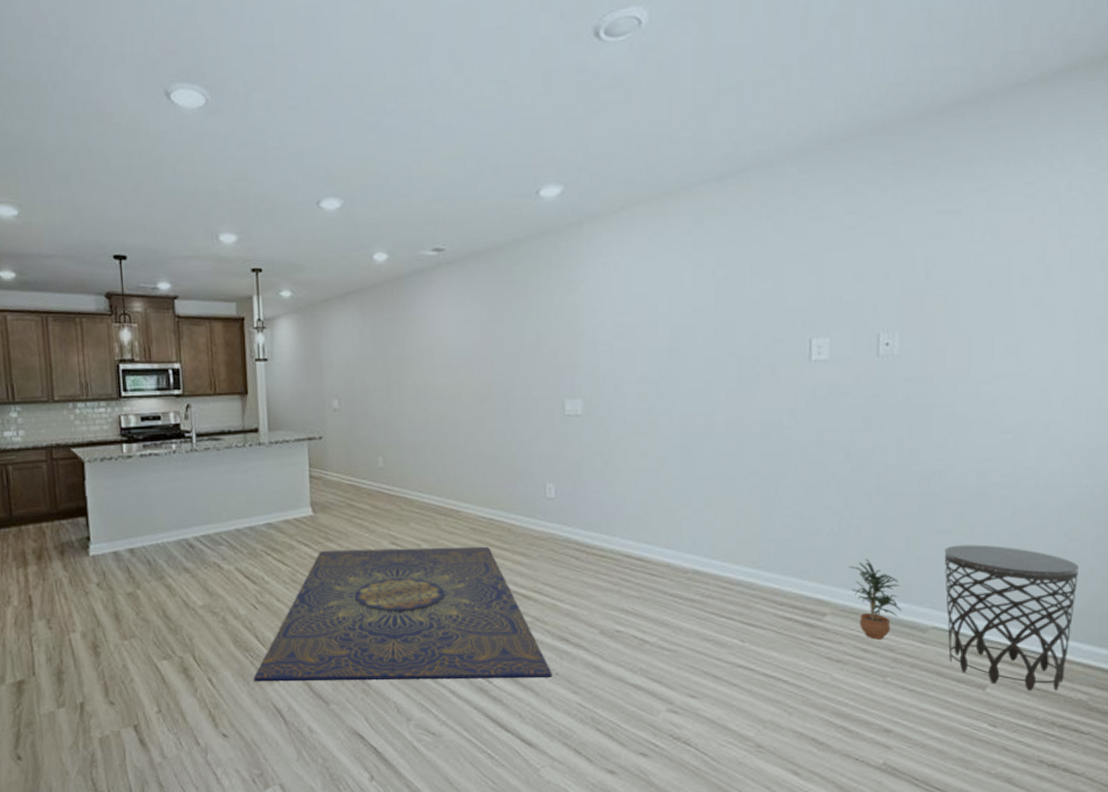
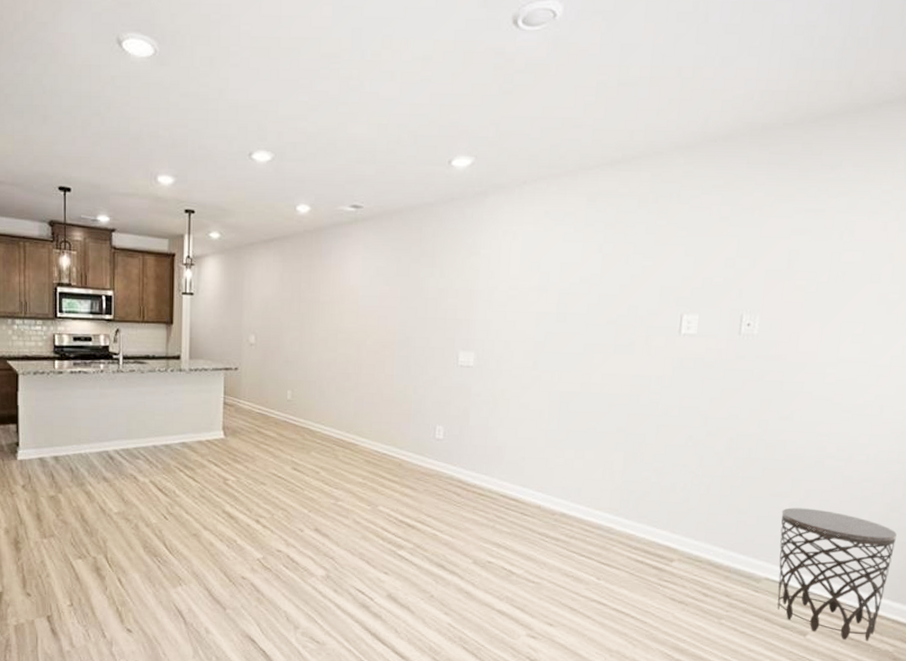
area rug: present [253,546,552,681] -> none [159,470,428,599]
potted plant: present [848,558,902,639] -> none [697,513,741,586]

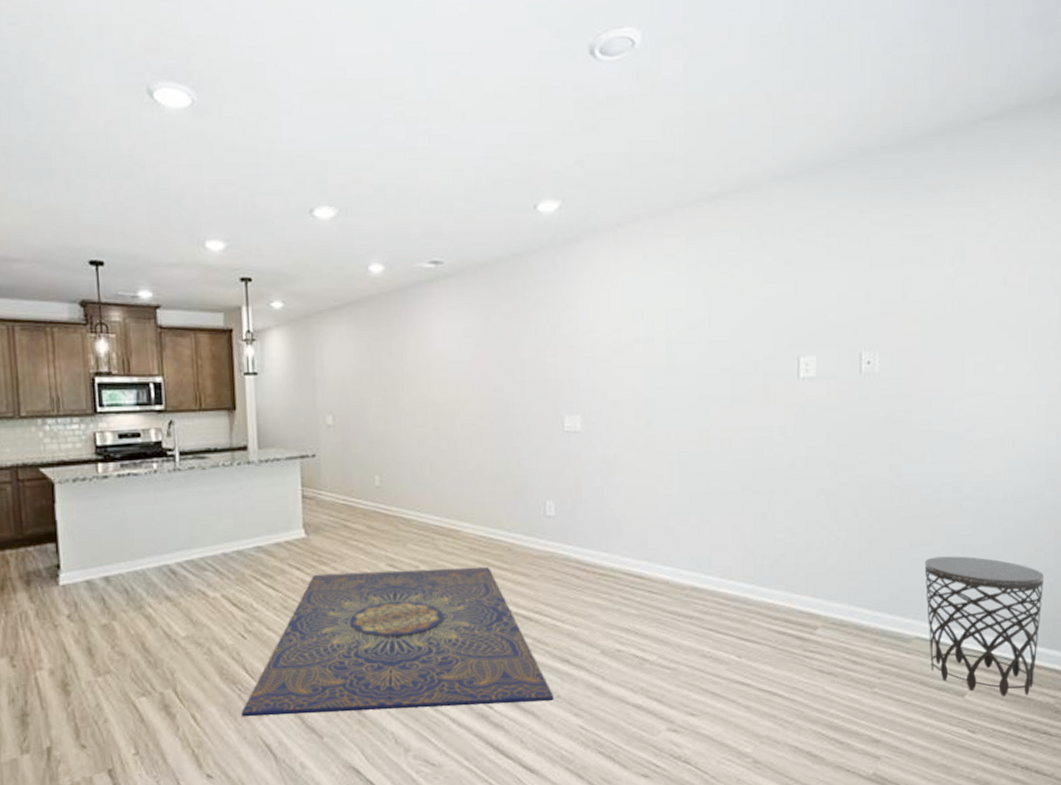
area rug: none [159,470,428,599] -> present [241,566,554,716]

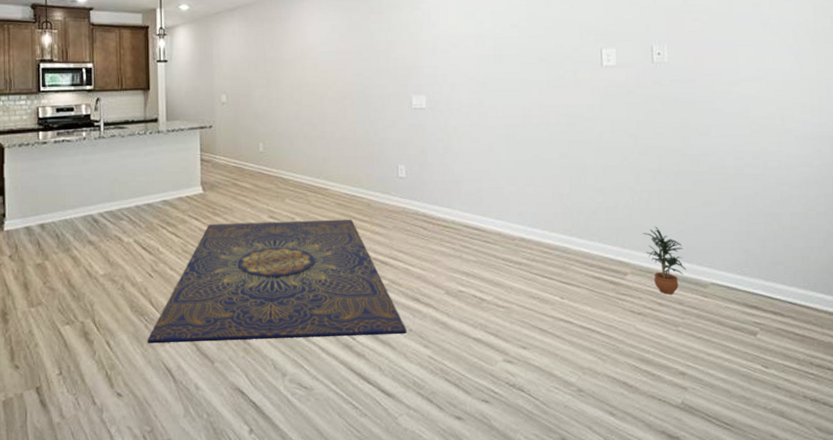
potted plant: none [837,571,888,651] -> present [642,226,687,295]
side table: present [924,556,1044,696] -> none [715,214,818,336]

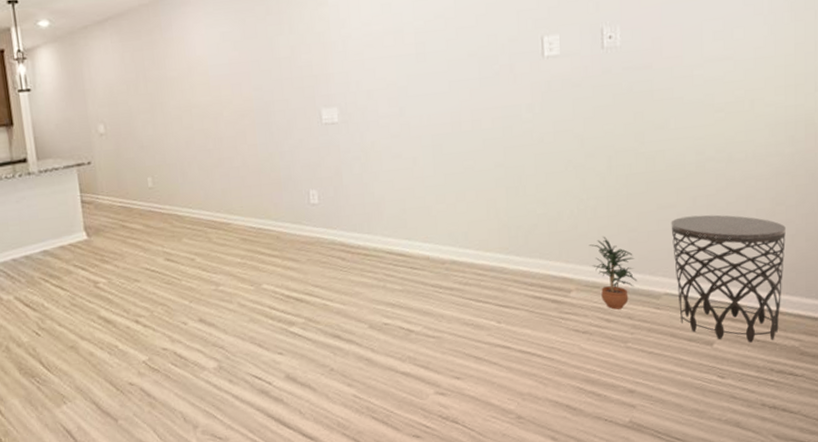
area rug: present [147,219,407,343] -> none [41,254,328,406]
side table: none [715,214,818,336] -> present [671,214,786,343]

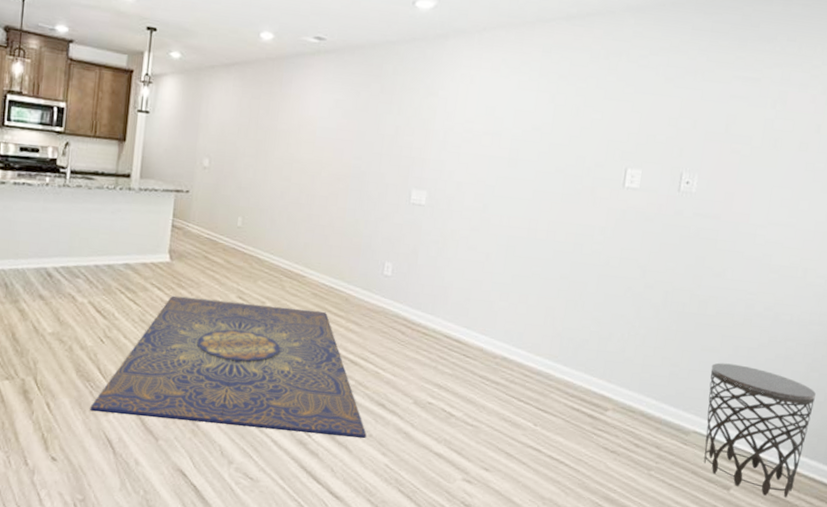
area rug: none [41,254,328,406] -> present [90,295,367,438]
potted plant: present [588,236,638,310] -> none [631,364,672,437]

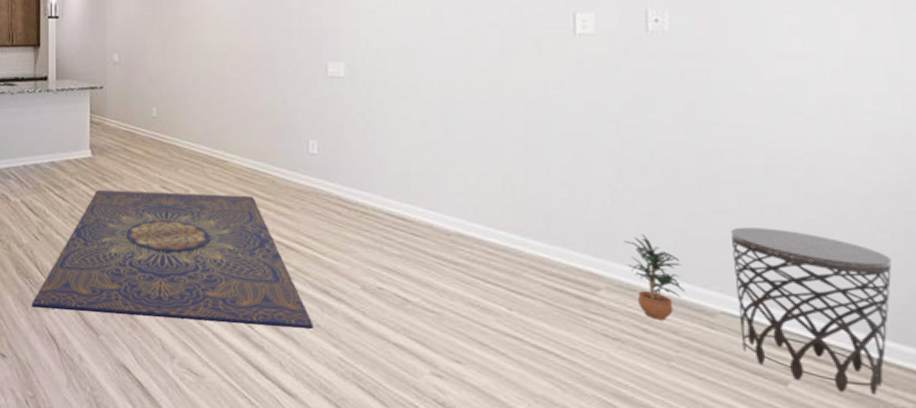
potted plant: none [631,364,672,437] -> present [623,234,686,320]

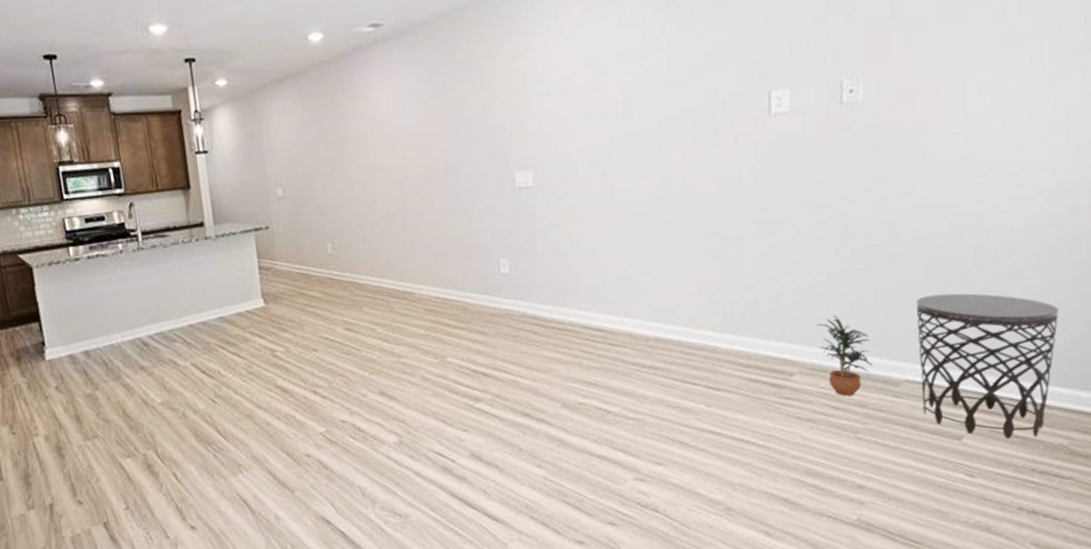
area rug: present [32,189,313,329] -> none [217,326,516,473]

